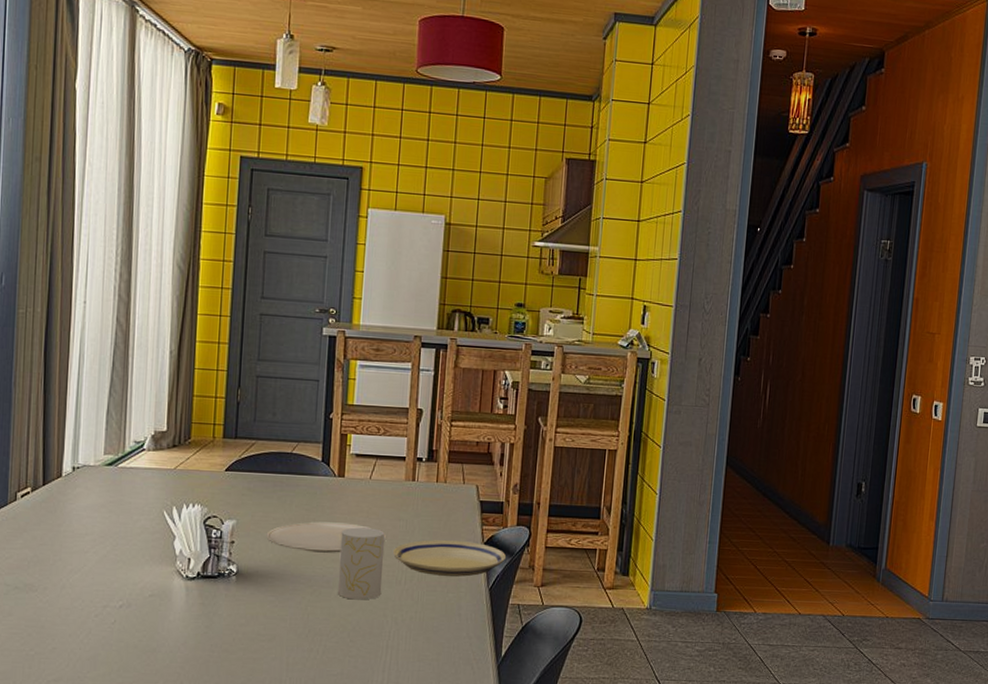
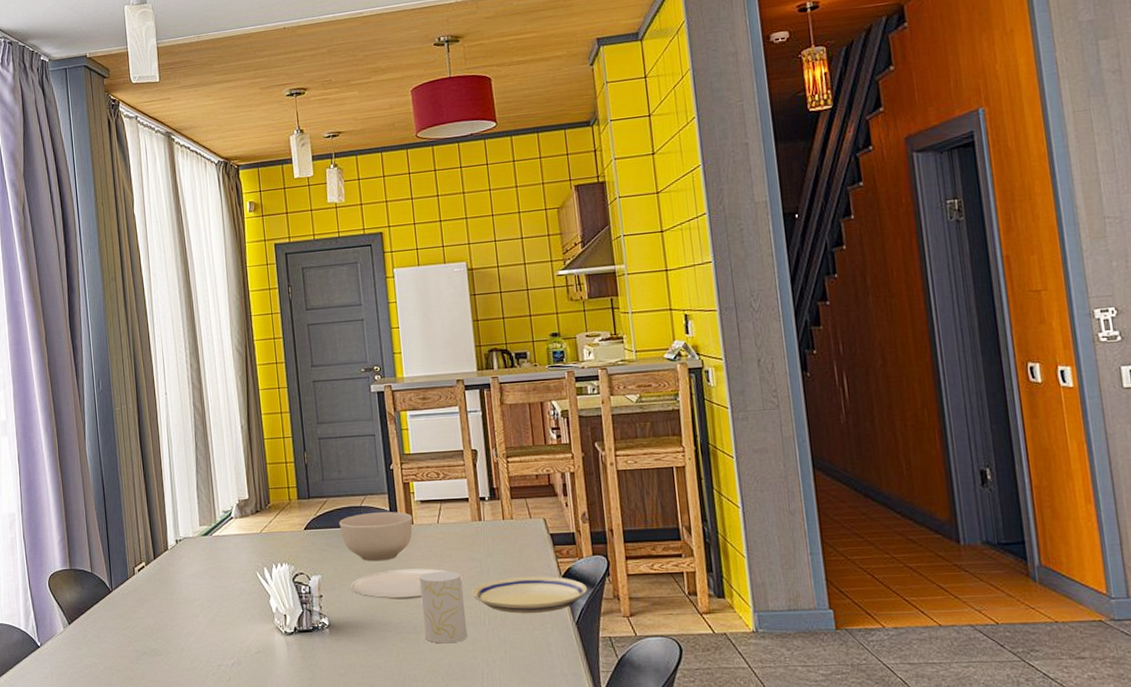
bowl: none [265,461,345,512] -> present [339,512,413,562]

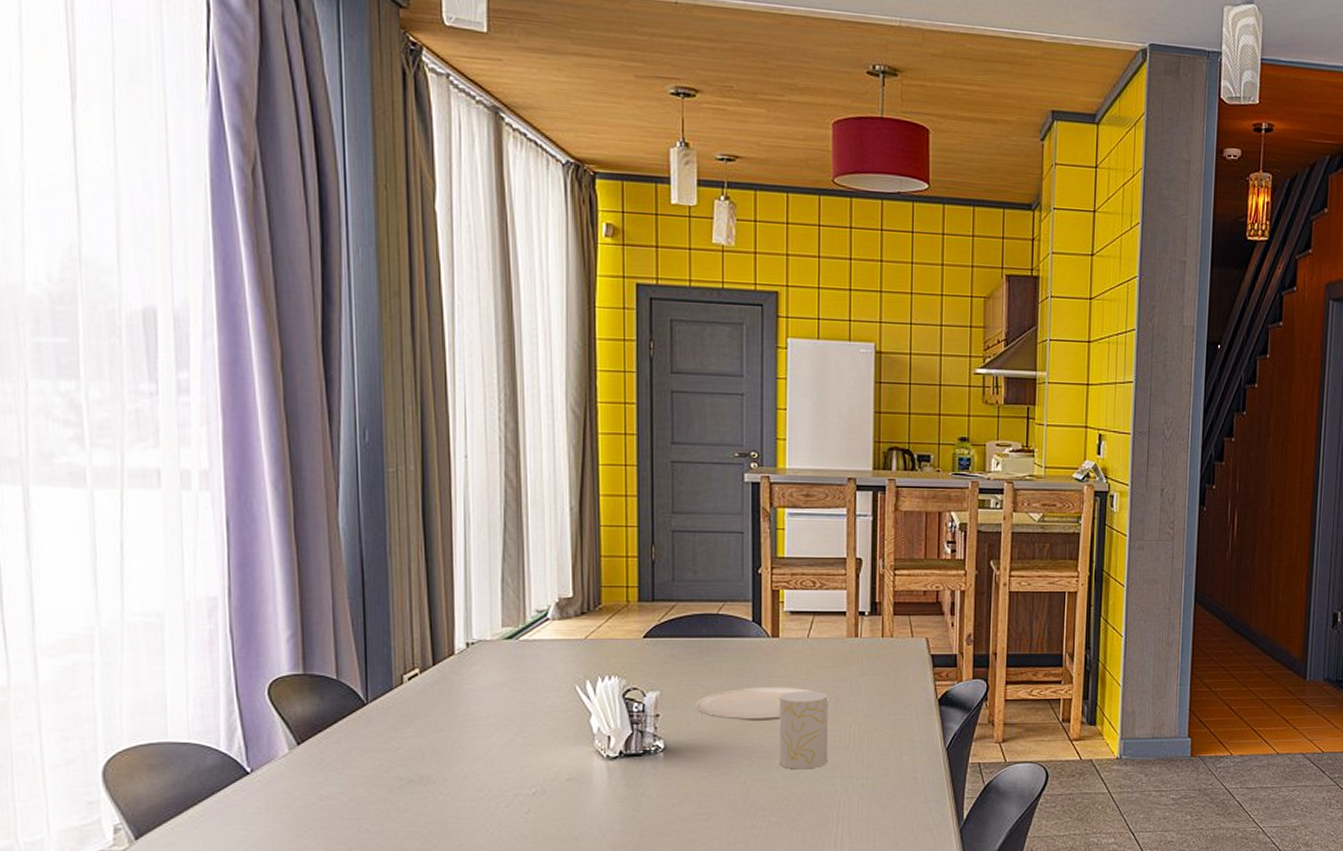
bowl: present [339,512,413,562] -> none [689,622,779,678]
plate: present [472,575,587,613] -> none [839,698,962,738]

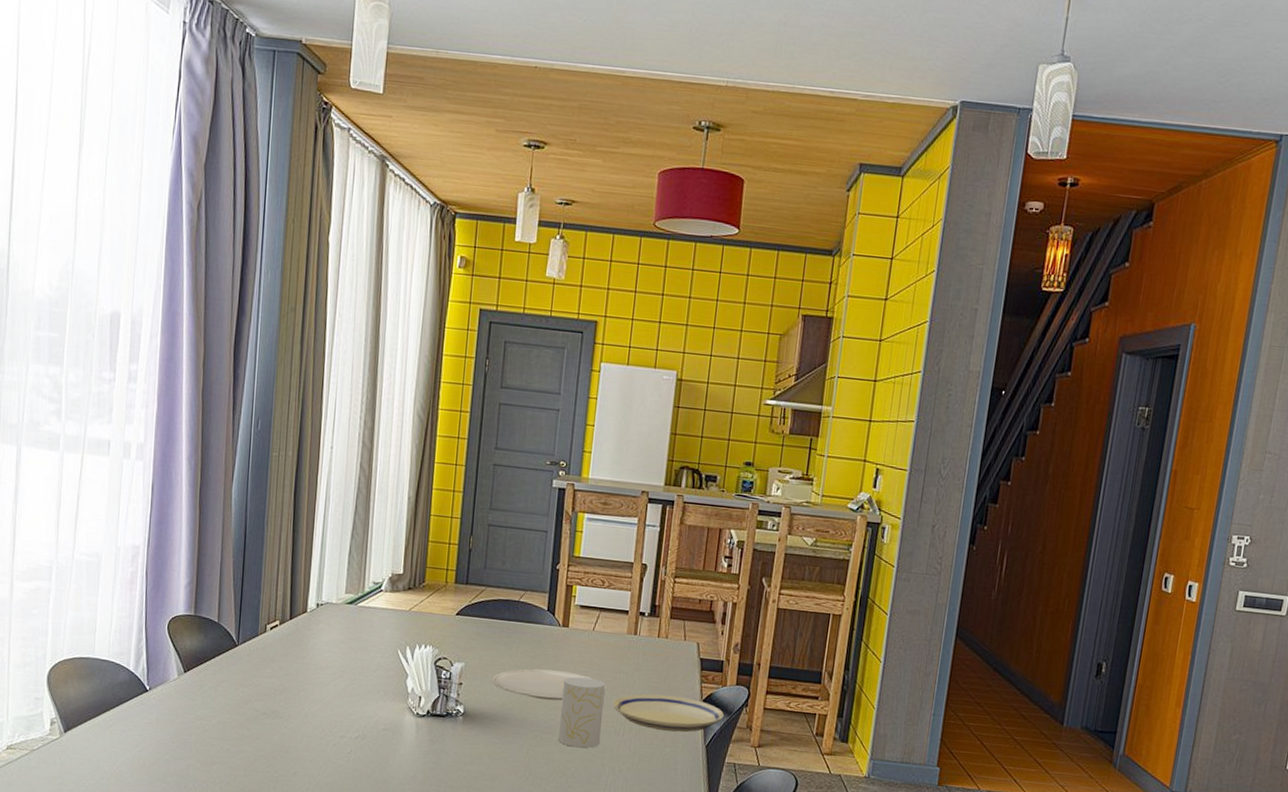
plate: none [839,698,962,738] -> present [613,693,724,732]

